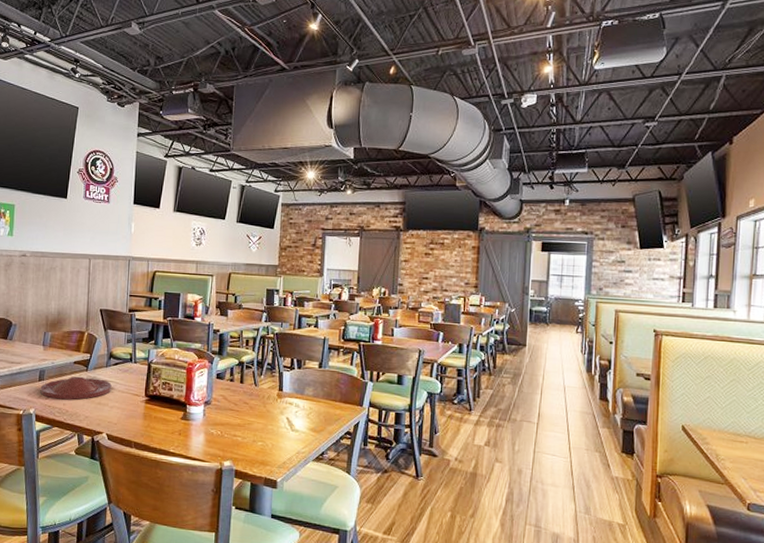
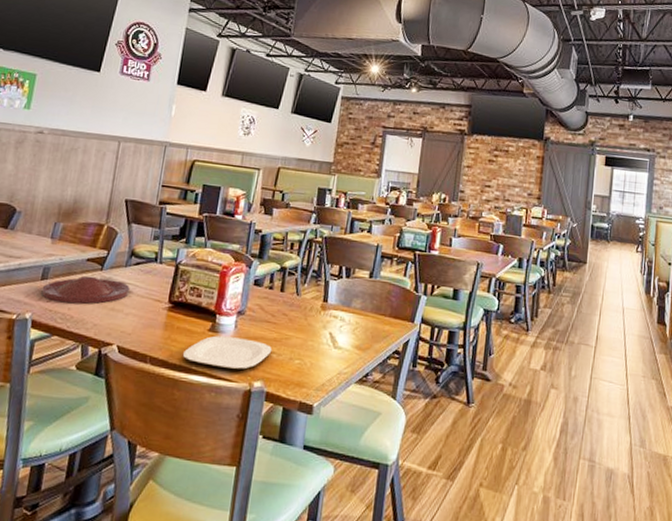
plate: none [162,423,237,452] -> present [183,335,272,370]

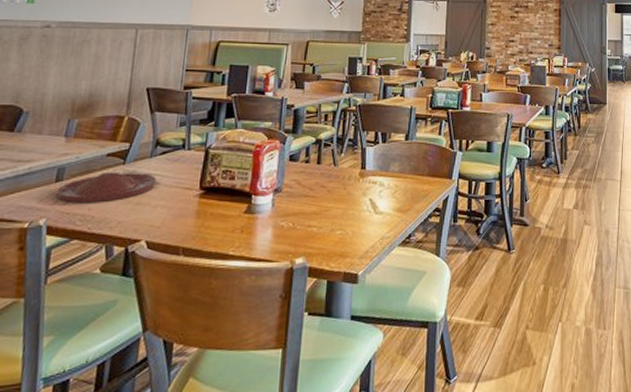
plate: present [183,335,272,370] -> none [219,216,313,250]

